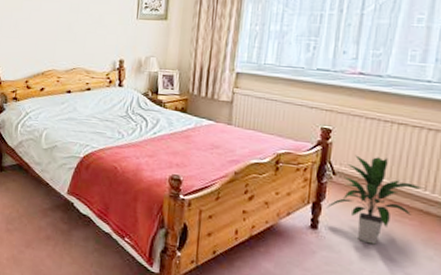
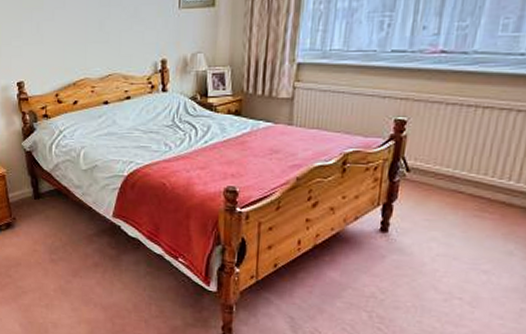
indoor plant: present [326,155,423,245] -> none [398,147,507,244]

